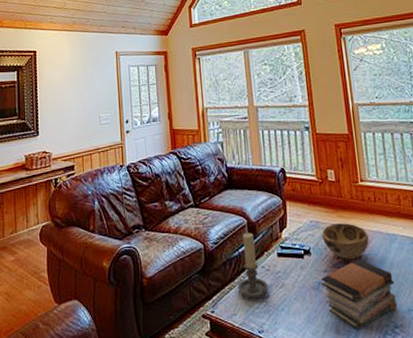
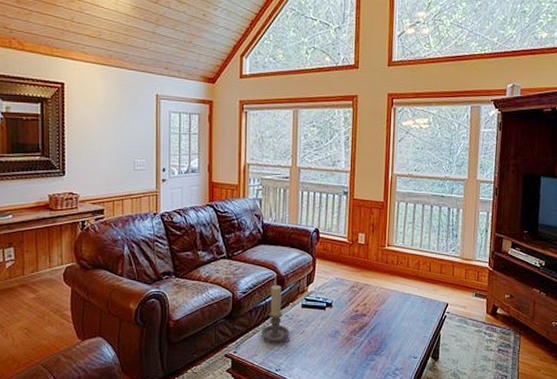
book stack: present [320,258,398,330] -> none [338,312,402,371]
decorative bowl: present [322,223,369,259] -> none [345,282,387,312]

